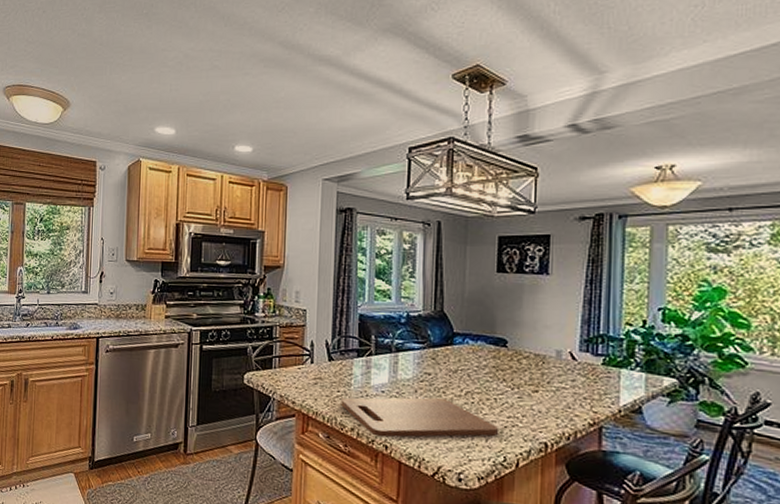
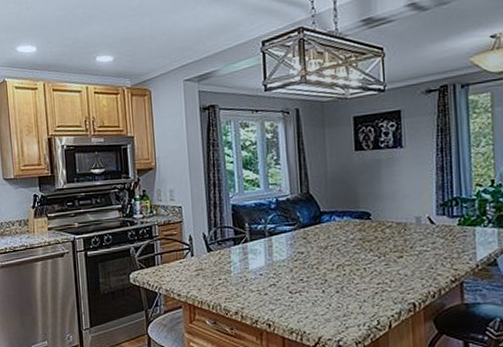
cutting board: present [341,397,498,438] -> none [223,273,370,317]

